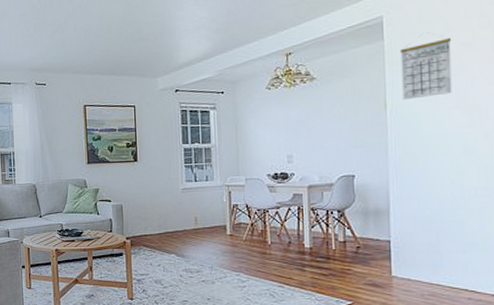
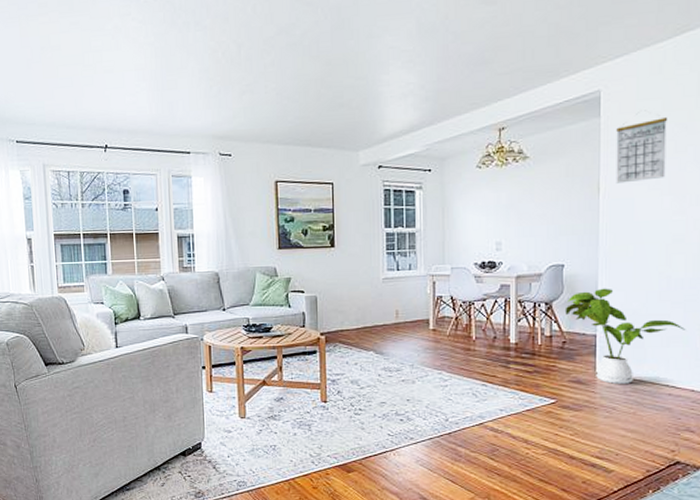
house plant: none [357,196,483,287] -> present [564,288,686,384]

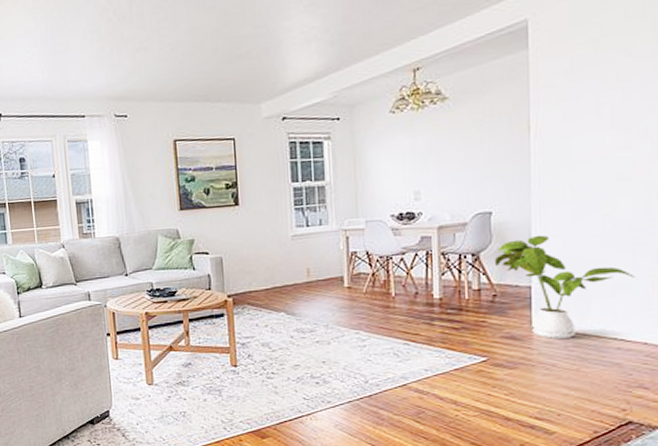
calendar: present [616,113,668,184] -> none [547,42,608,121]

